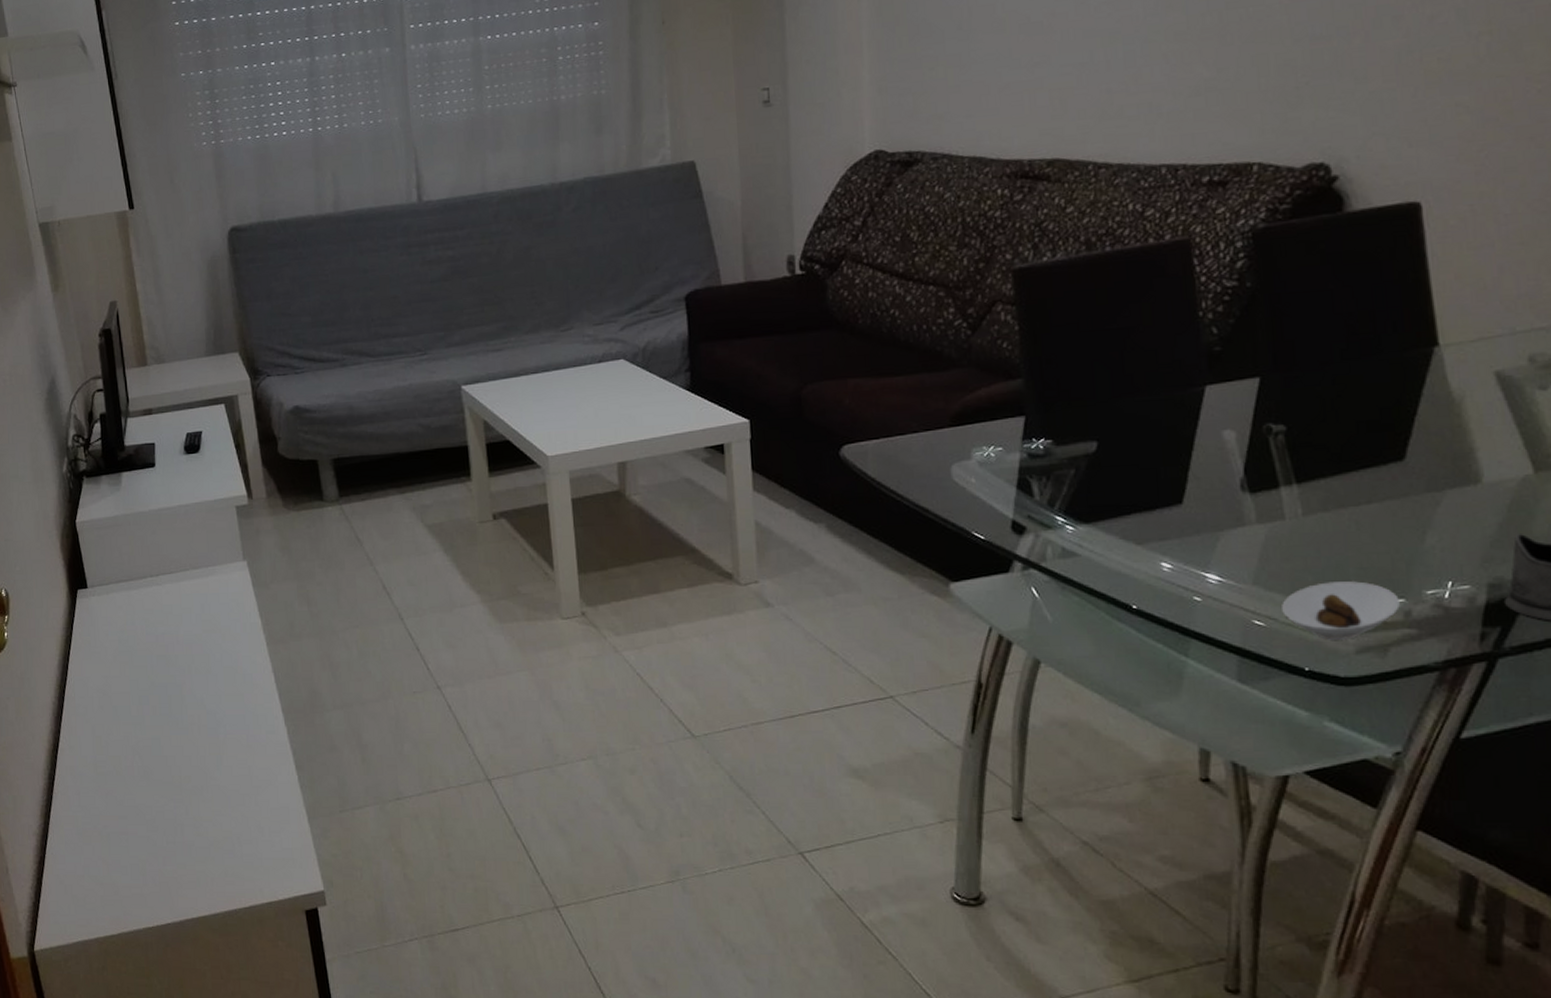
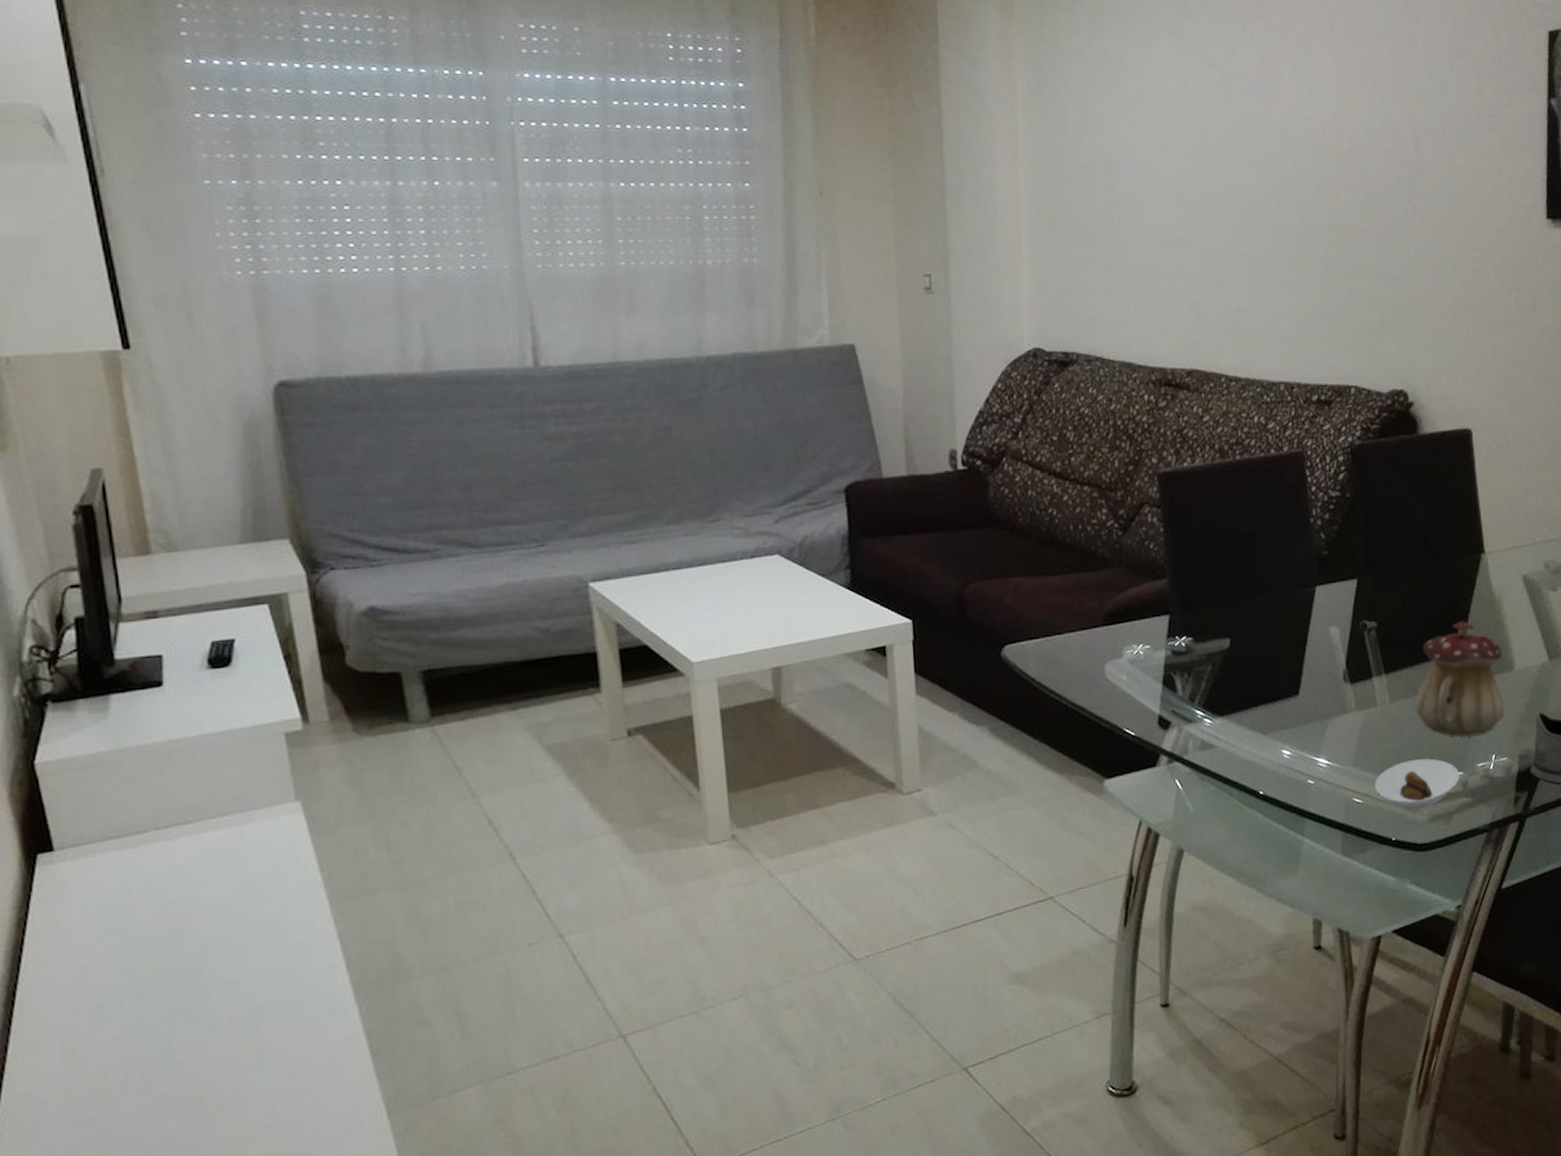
teapot: none [1337,424,1467,559] -> present [1415,620,1505,737]

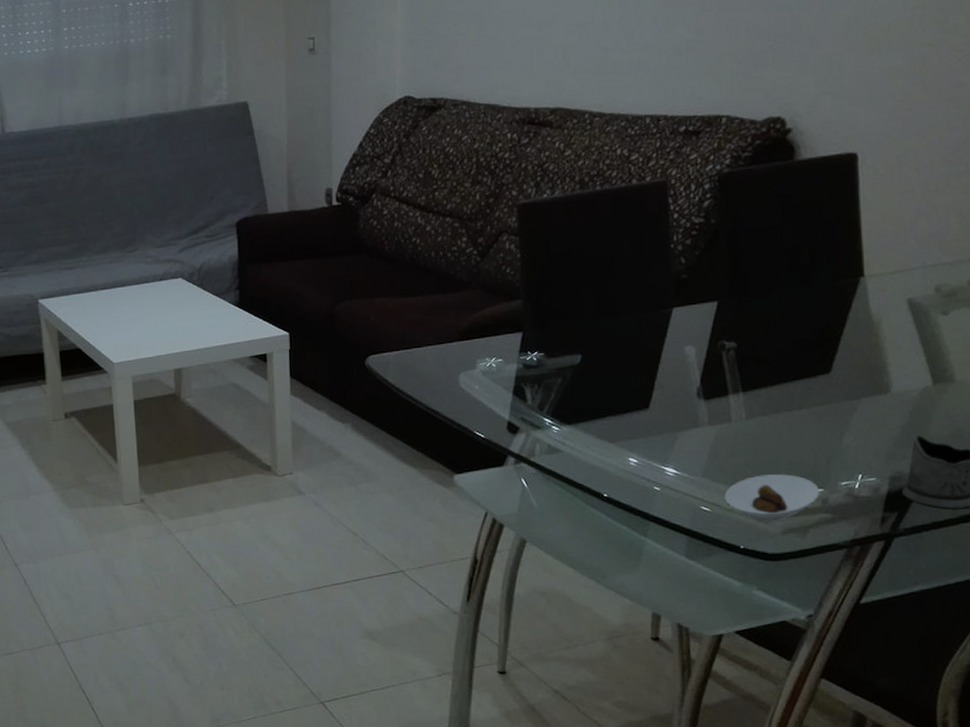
teapot: present [1415,620,1505,737] -> none [773,343,877,456]

